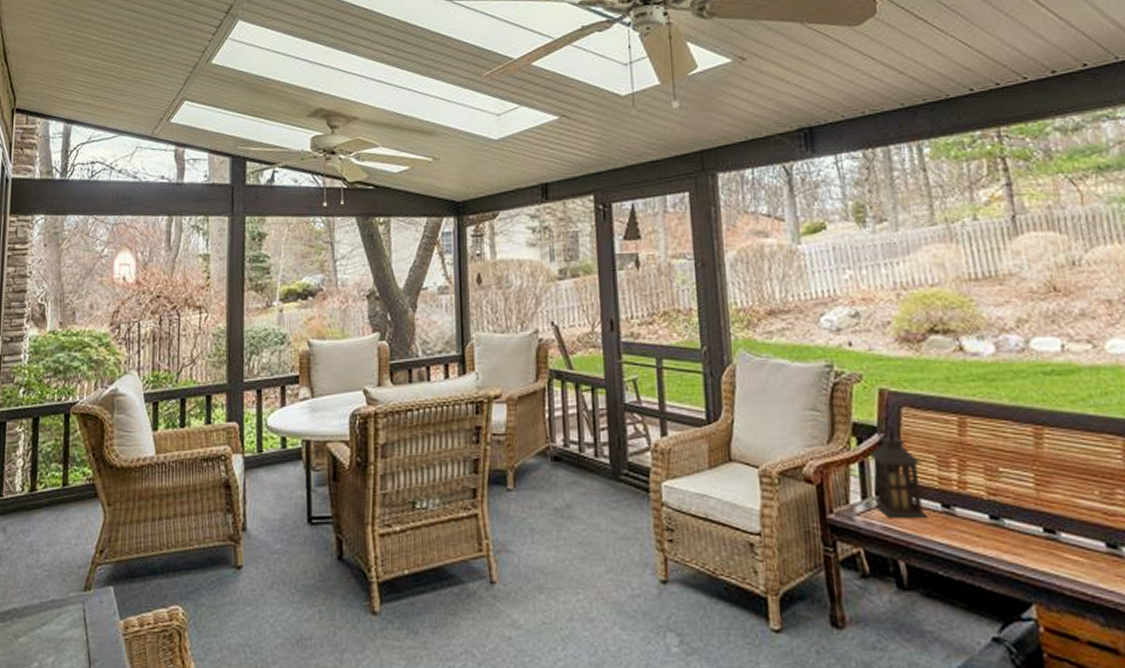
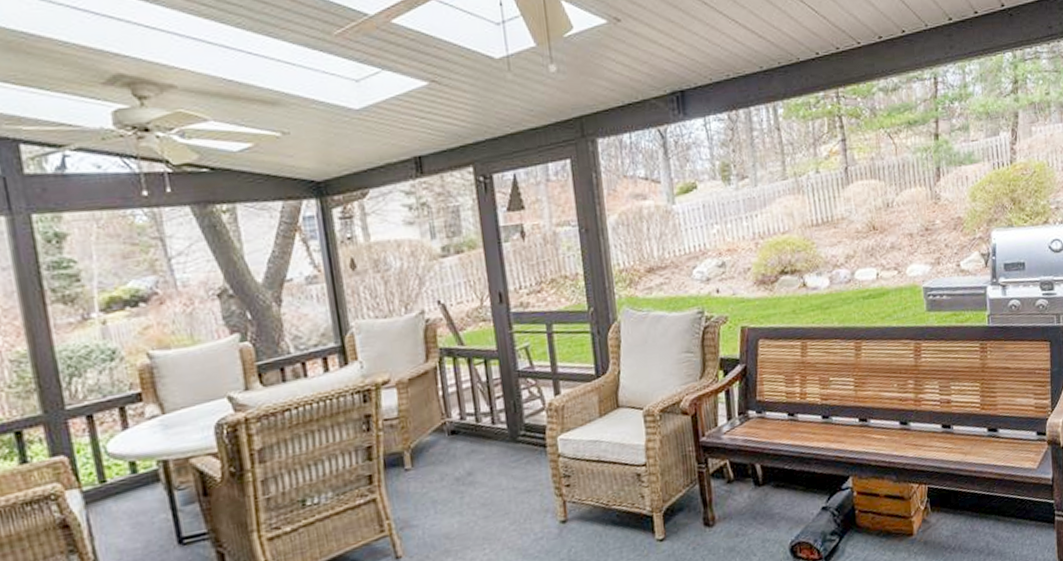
lantern: present [869,425,928,519] -> none [733,356,777,433]

